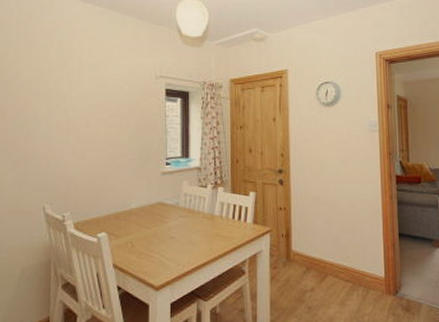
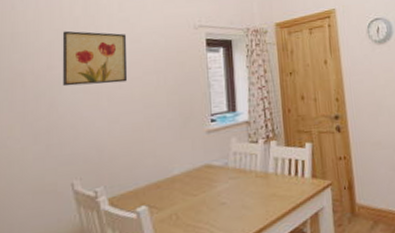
wall art: none [37,71,95,123] -> present [62,30,128,87]

